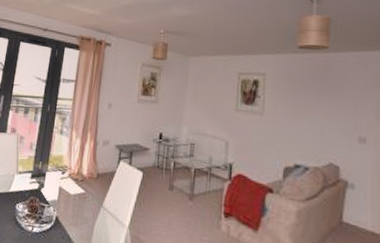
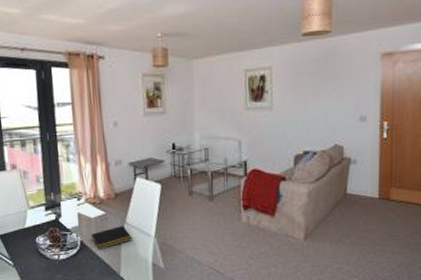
notepad: none [67,208,106,231] -> present [91,225,132,250]

